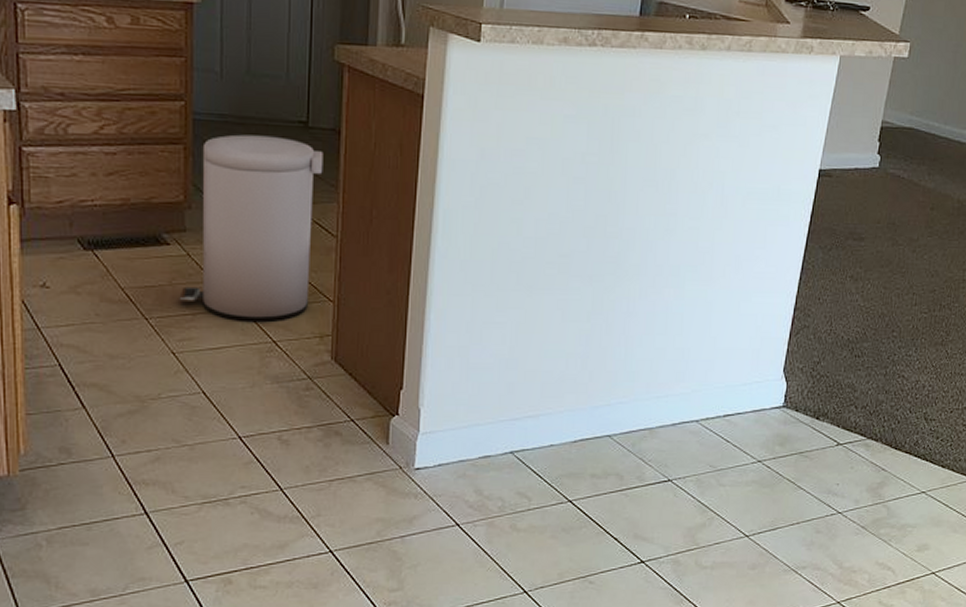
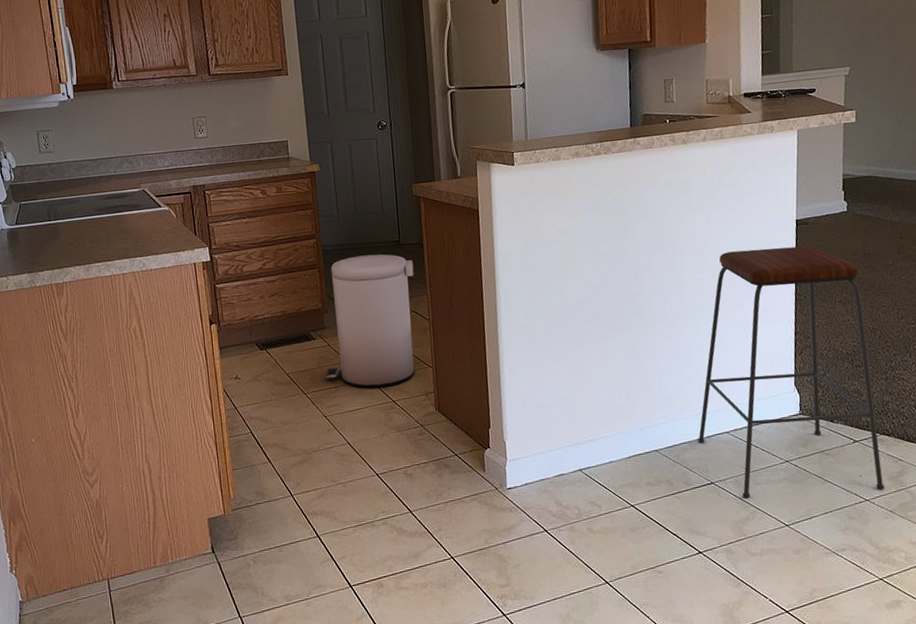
bar stool: none [661,198,879,502] -> present [698,245,885,498]

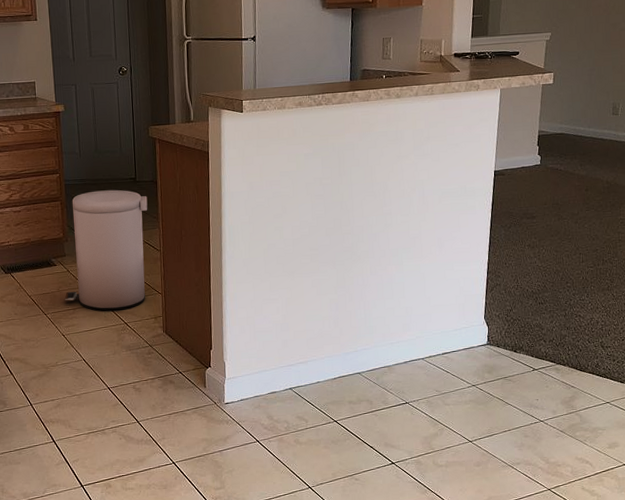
bar stool: present [698,245,885,498] -> none [396,194,558,417]

